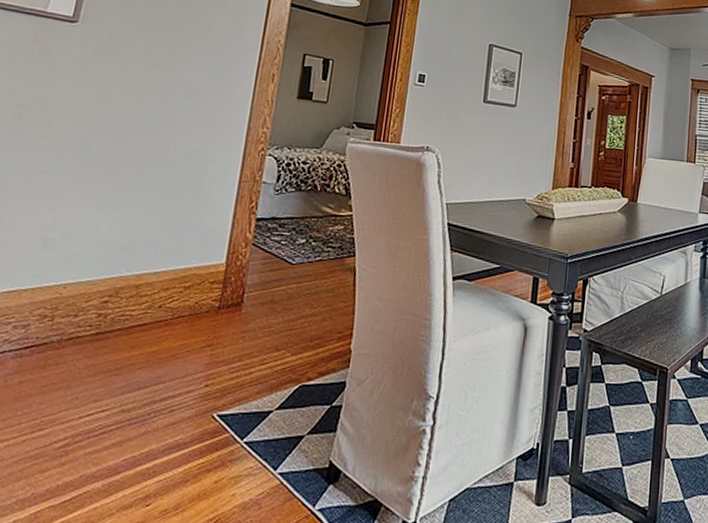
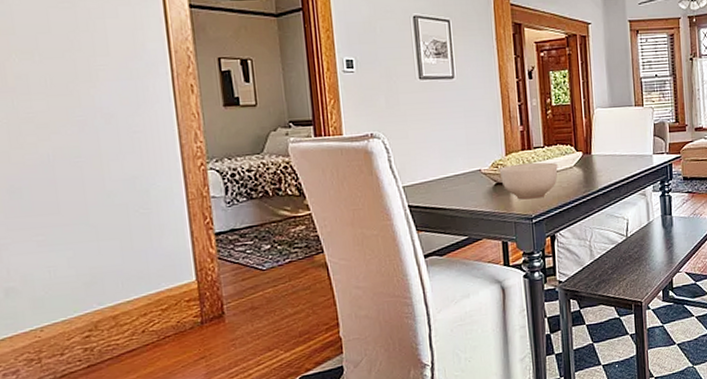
bowl: none [543,200,602,238] -> present [499,162,558,200]

